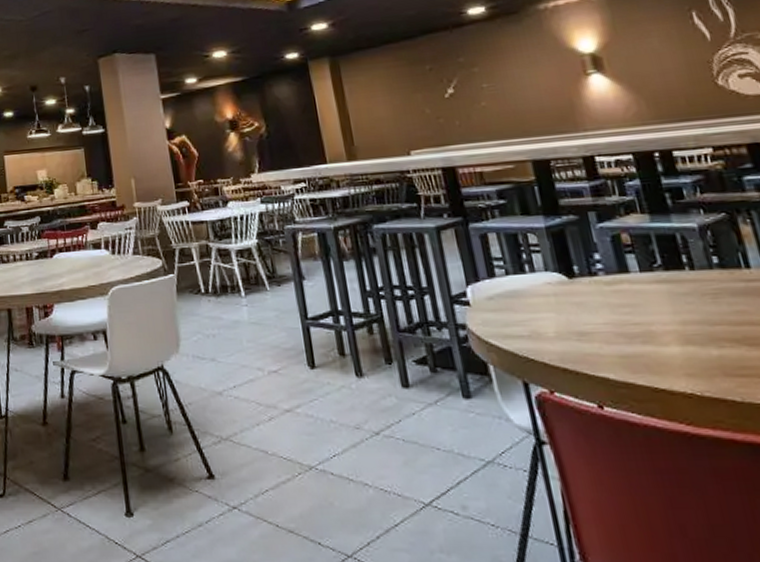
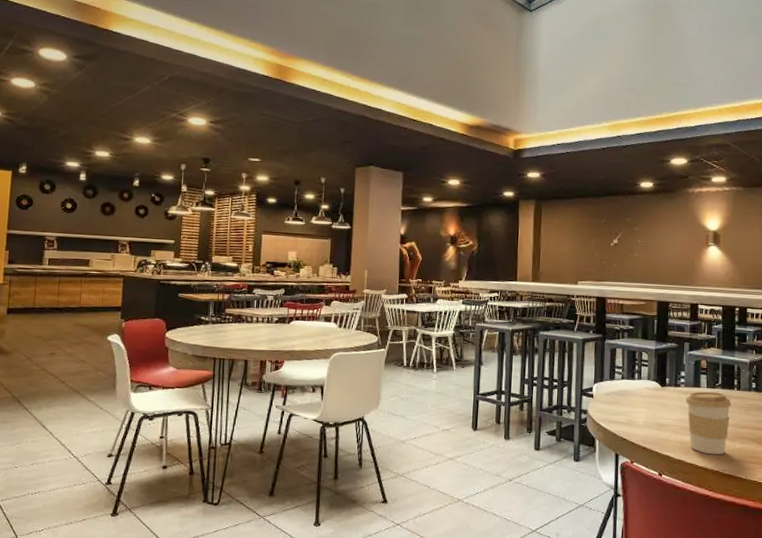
coffee cup: none [611,276,697,370] -> present [685,391,732,455]

